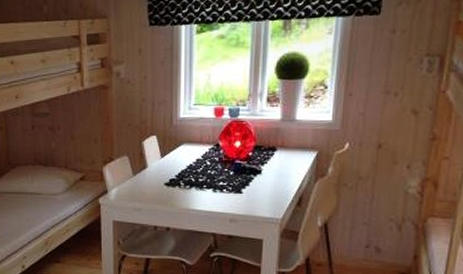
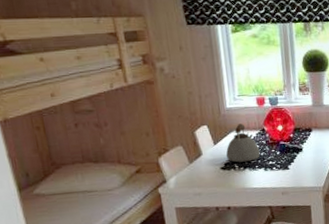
kettle: none [173,136,211,179] -> present [226,123,260,163]

